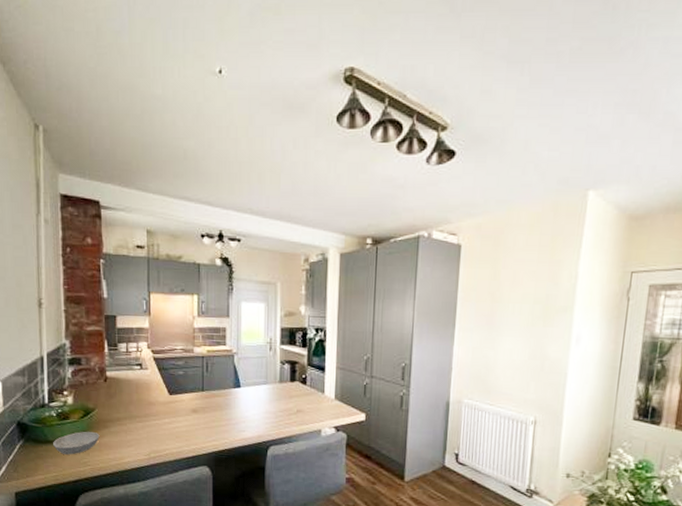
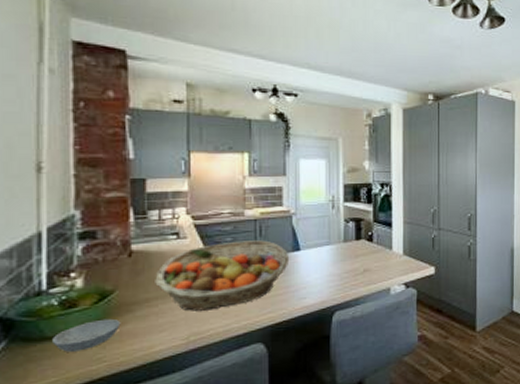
fruit basket: none [124,374,232,433] -> present [155,240,290,311]

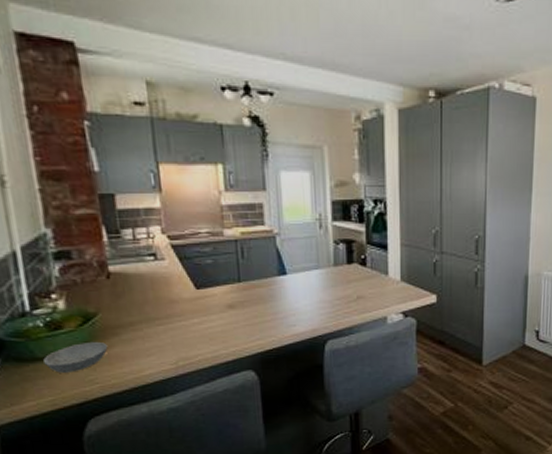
fruit basket: present [155,240,290,311] -> none [137,263,276,336]

